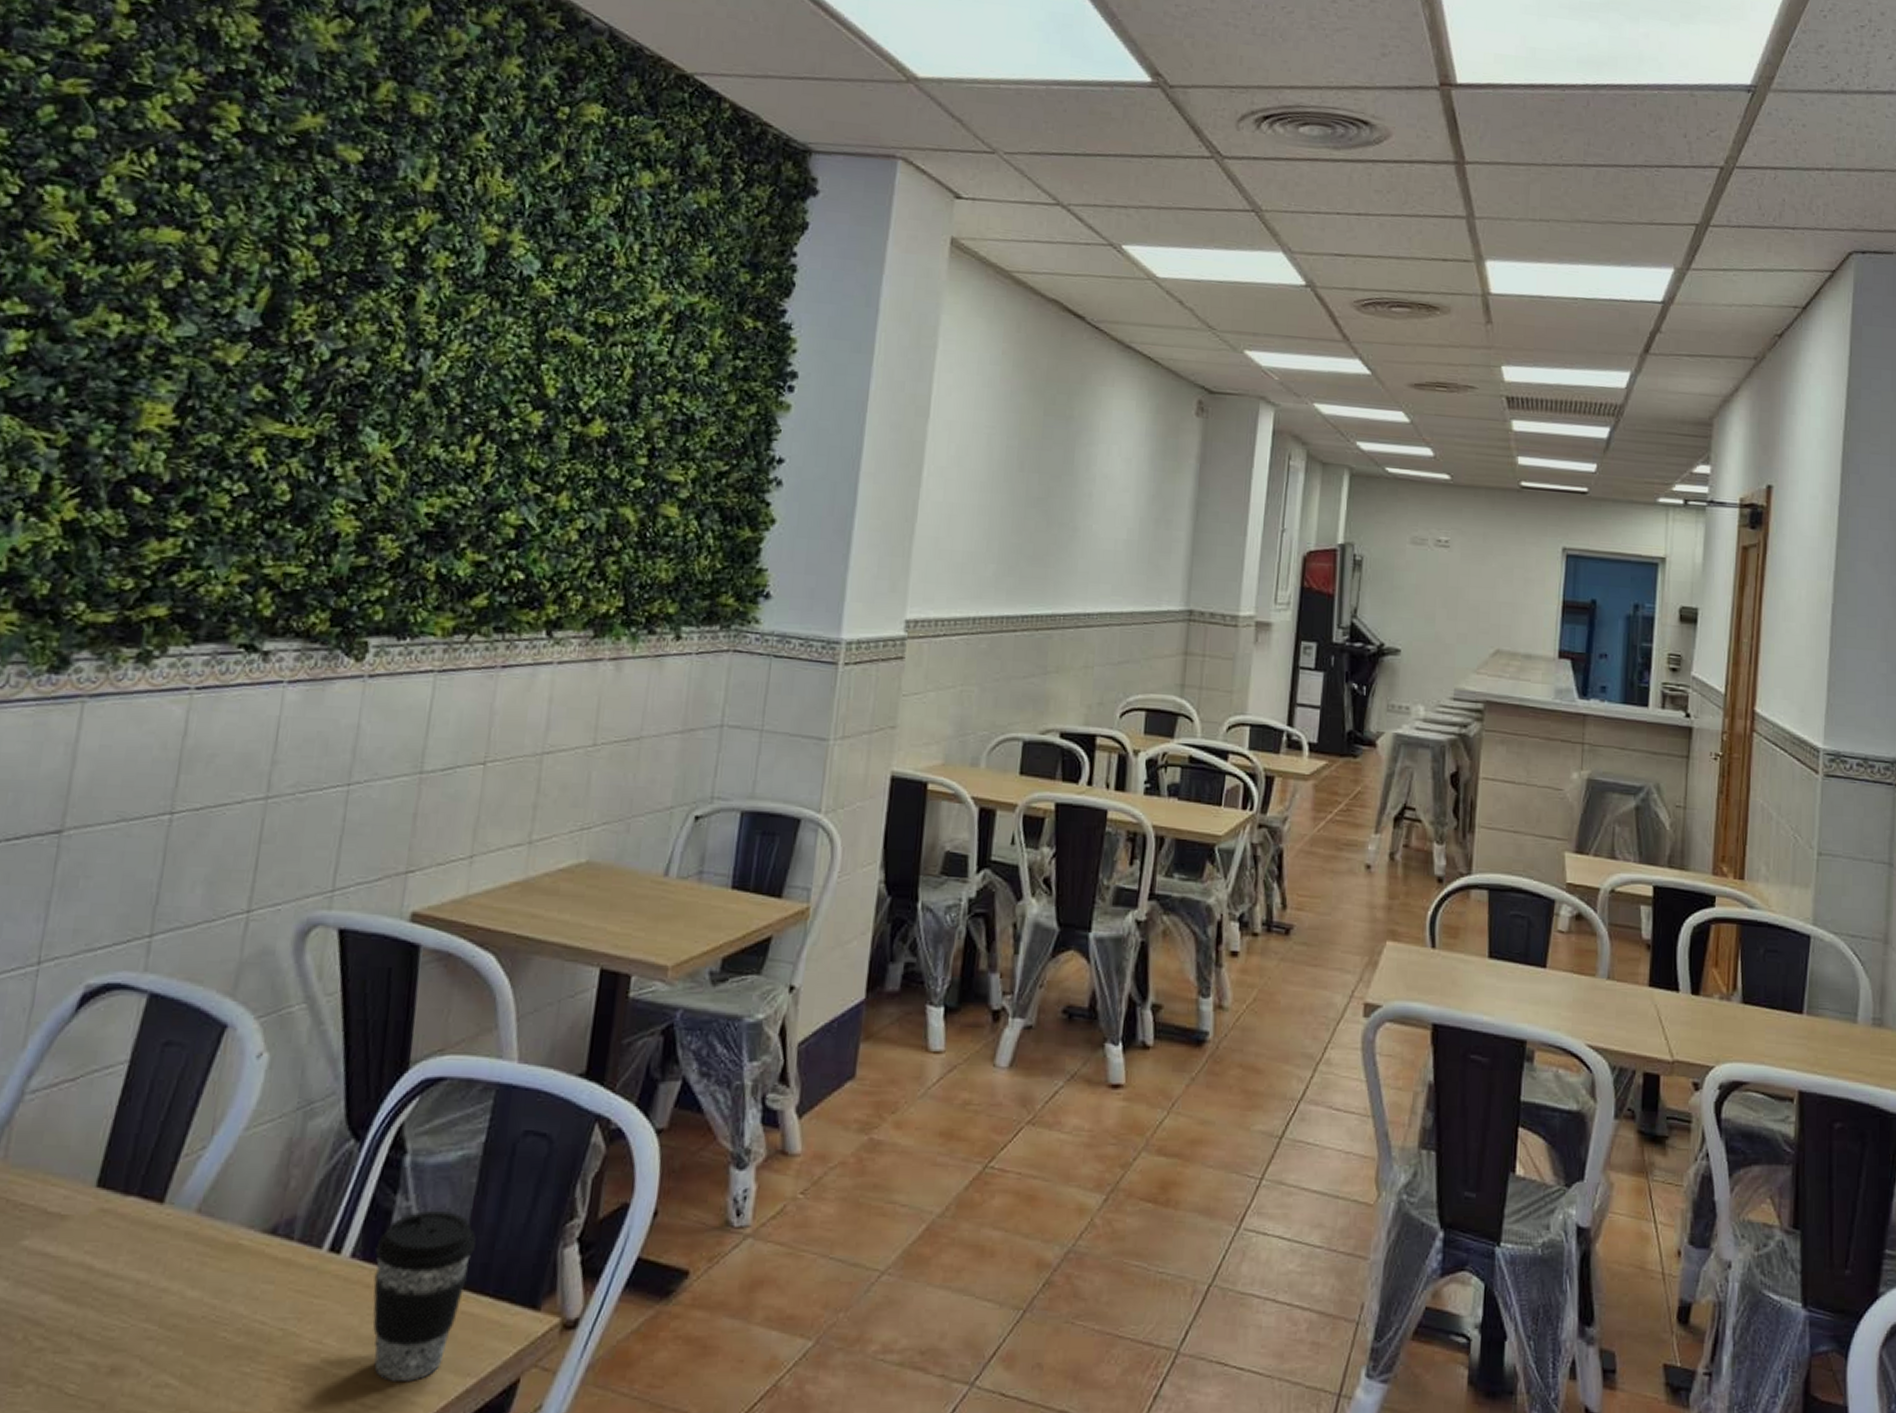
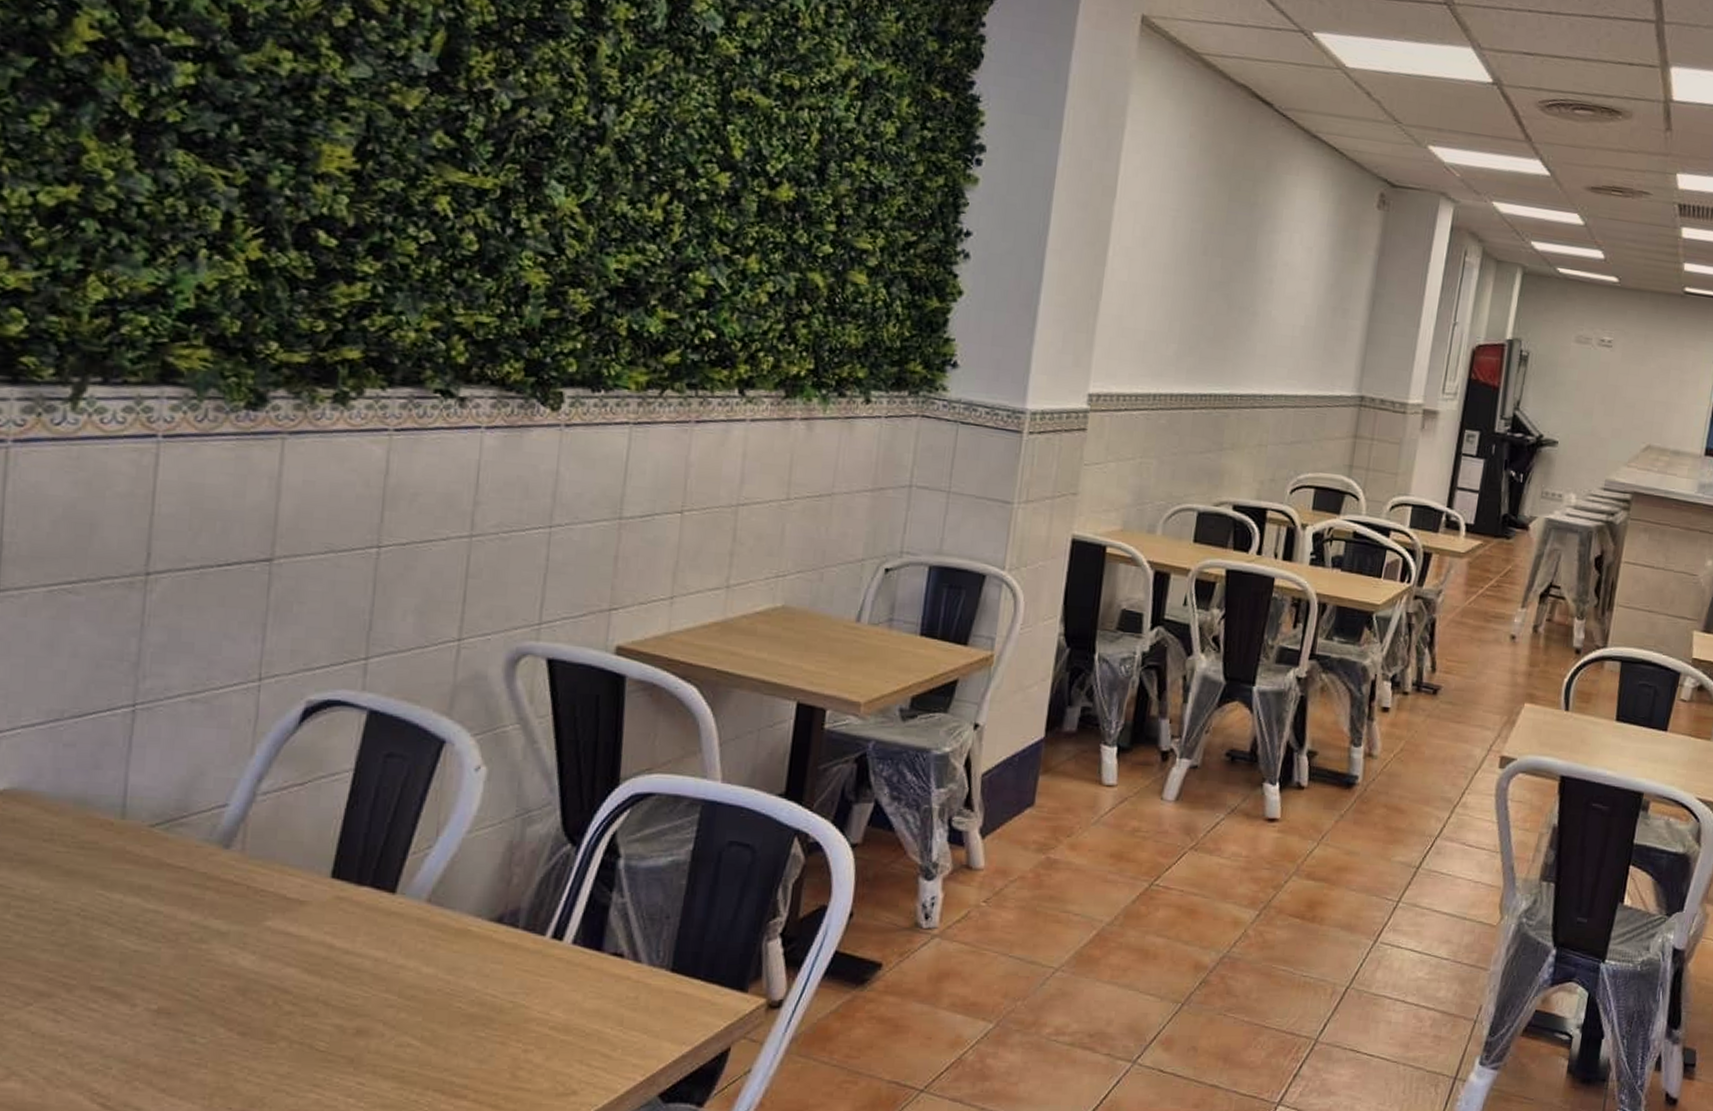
coffee cup: present [372,1211,476,1381] -> none [594,907,687,1047]

